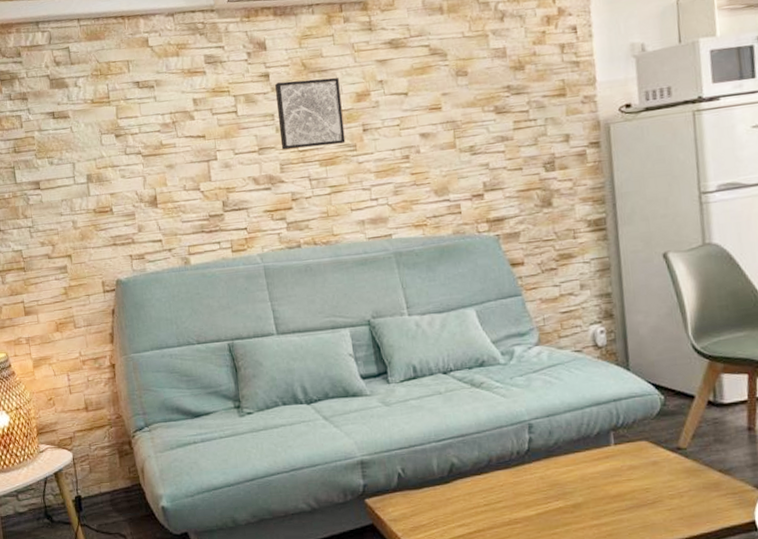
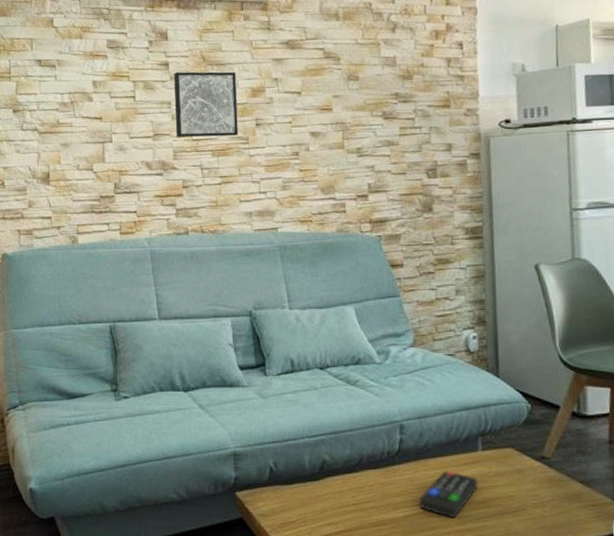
remote control: none [551,466,612,513] -> present [419,470,478,517]

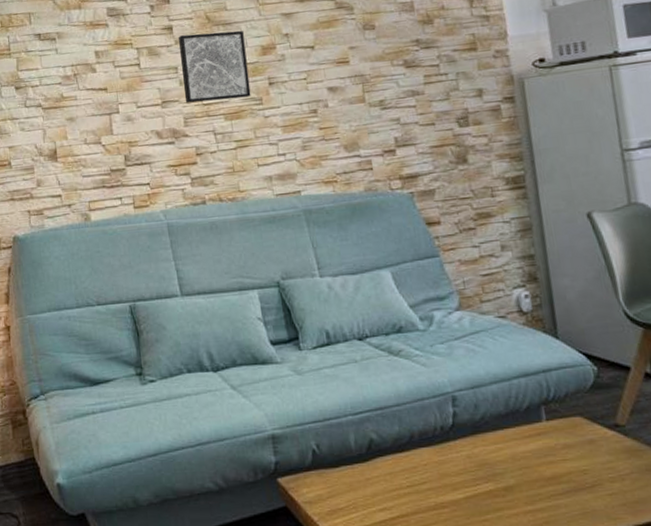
remote control: present [419,470,478,517] -> none [480,444,545,497]

